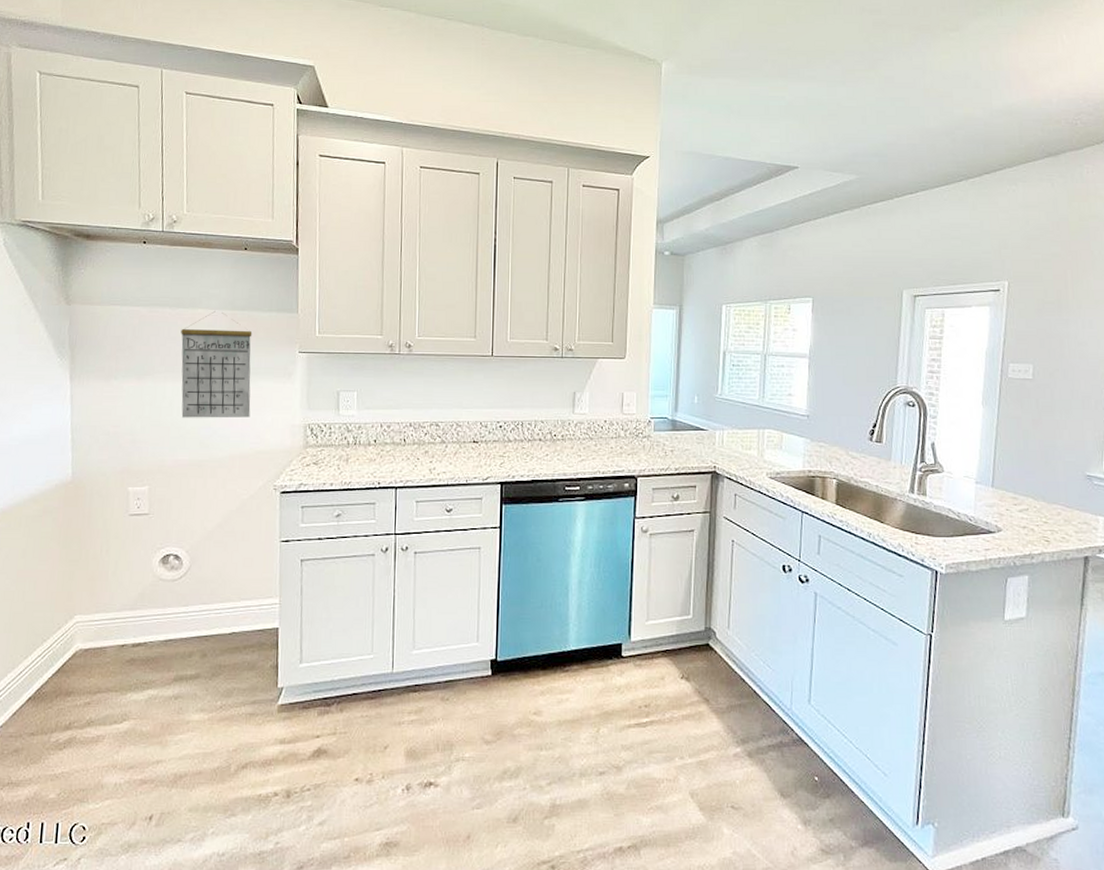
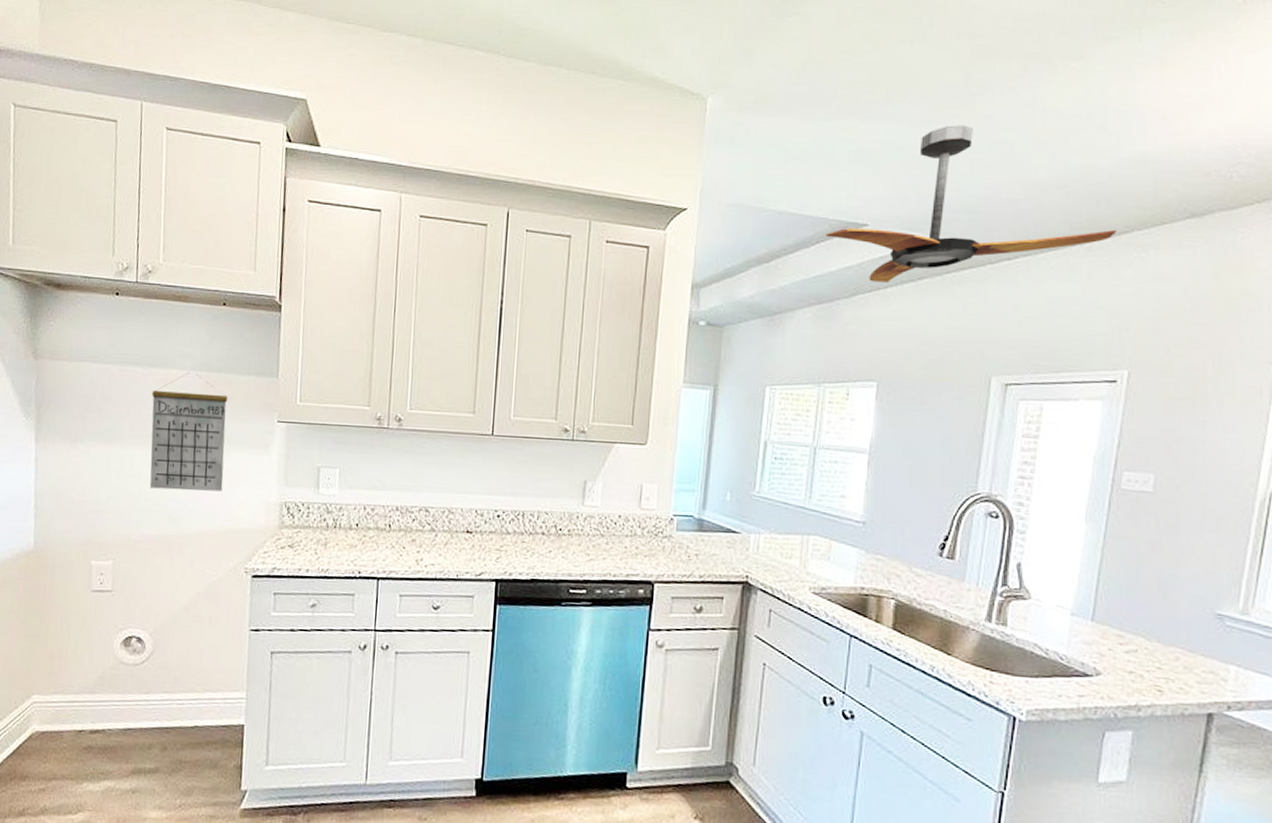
ceiling fan: none [765,84,993,215] -> present [826,125,1116,283]

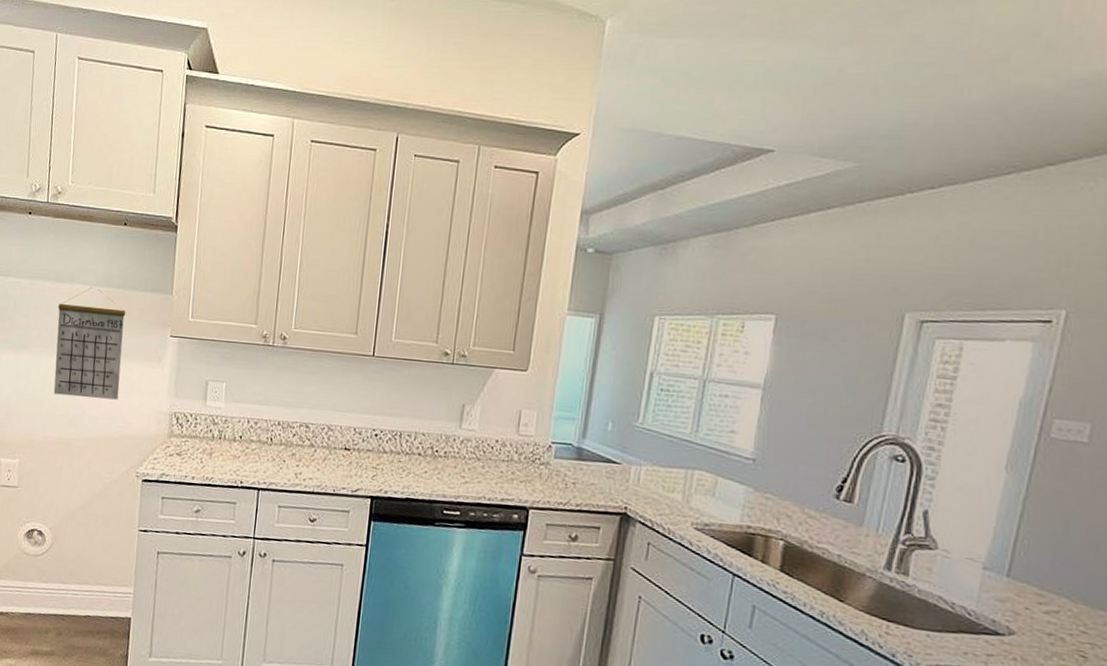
ceiling fan: present [826,125,1116,283] -> none [727,44,1061,211]

